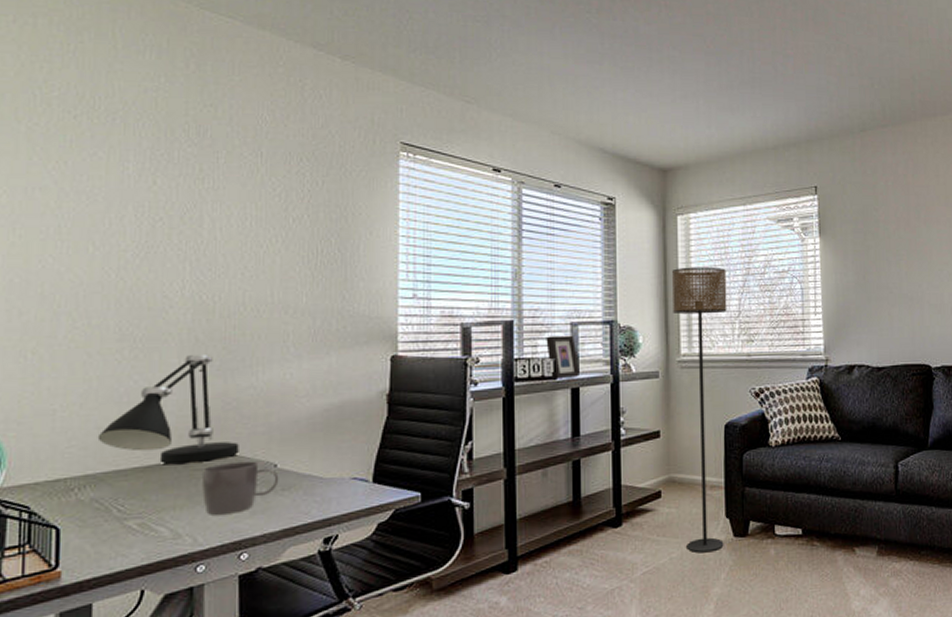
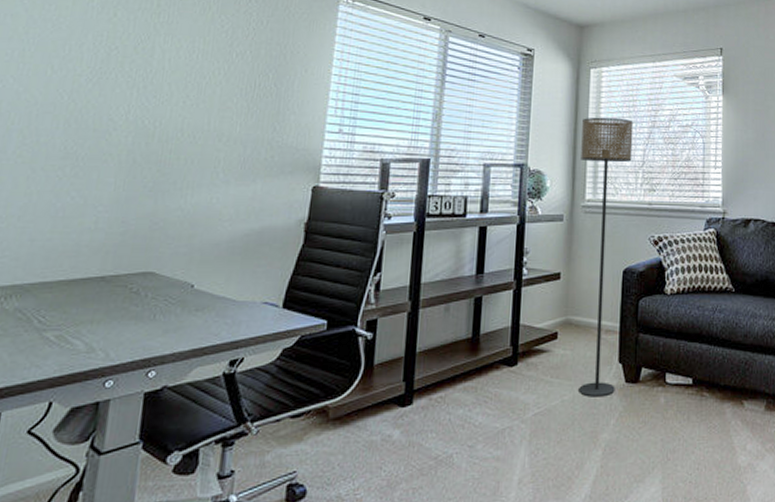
desk lamp: present [97,355,239,465] -> none [29,176,161,280]
mug: present [201,460,279,517] -> none [119,280,195,333]
picture frame: present [546,335,579,380] -> none [459,175,489,218]

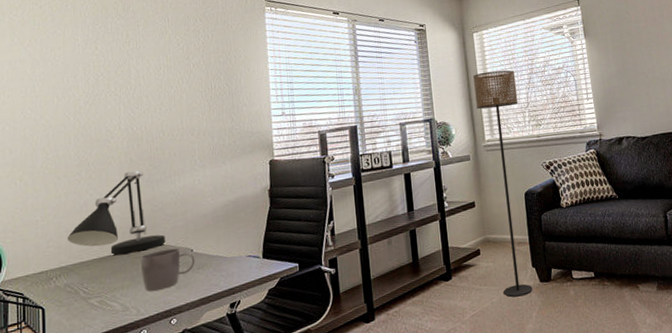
desk lamp: none [29,176,161,280] -> present [67,171,166,256]
mug: none [119,280,195,333] -> present [140,248,195,292]

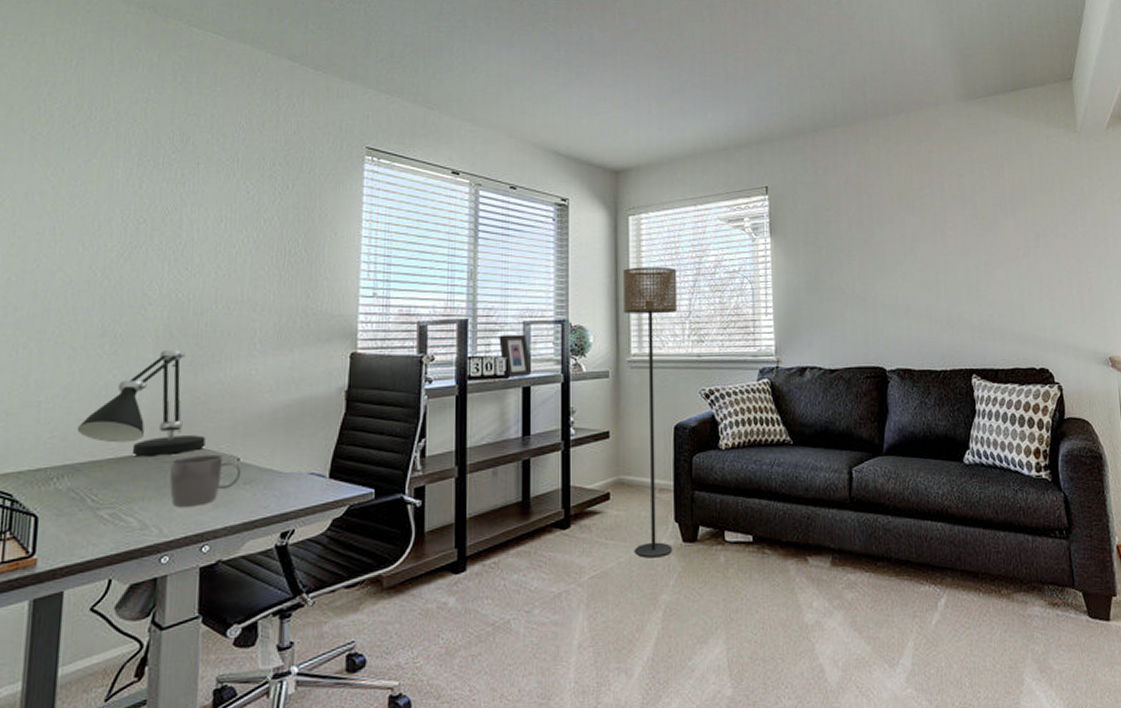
picture frame: none [382,133,410,169] -> present [499,334,531,378]

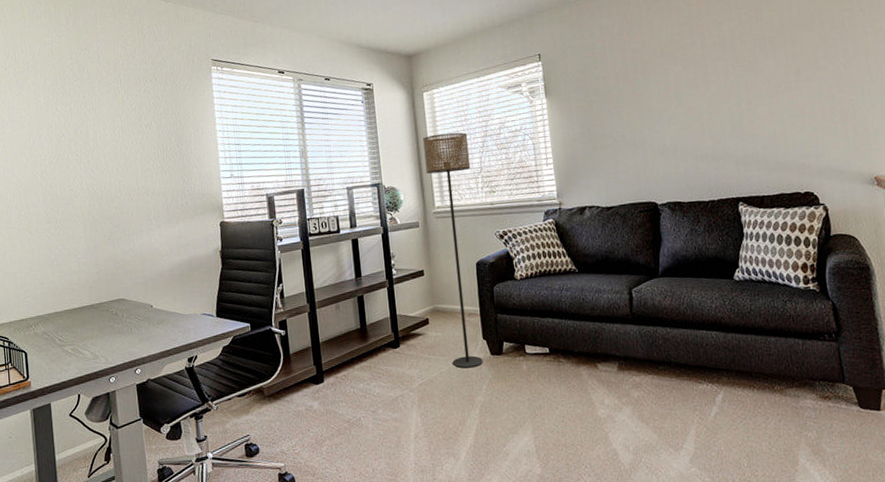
desk lamp: present [76,350,206,457] -> none [42,229,128,308]
mug: present [169,454,242,508] -> none [106,303,155,343]
picture frame: present [499,334,531,378] -> none [329,197,357,233]

